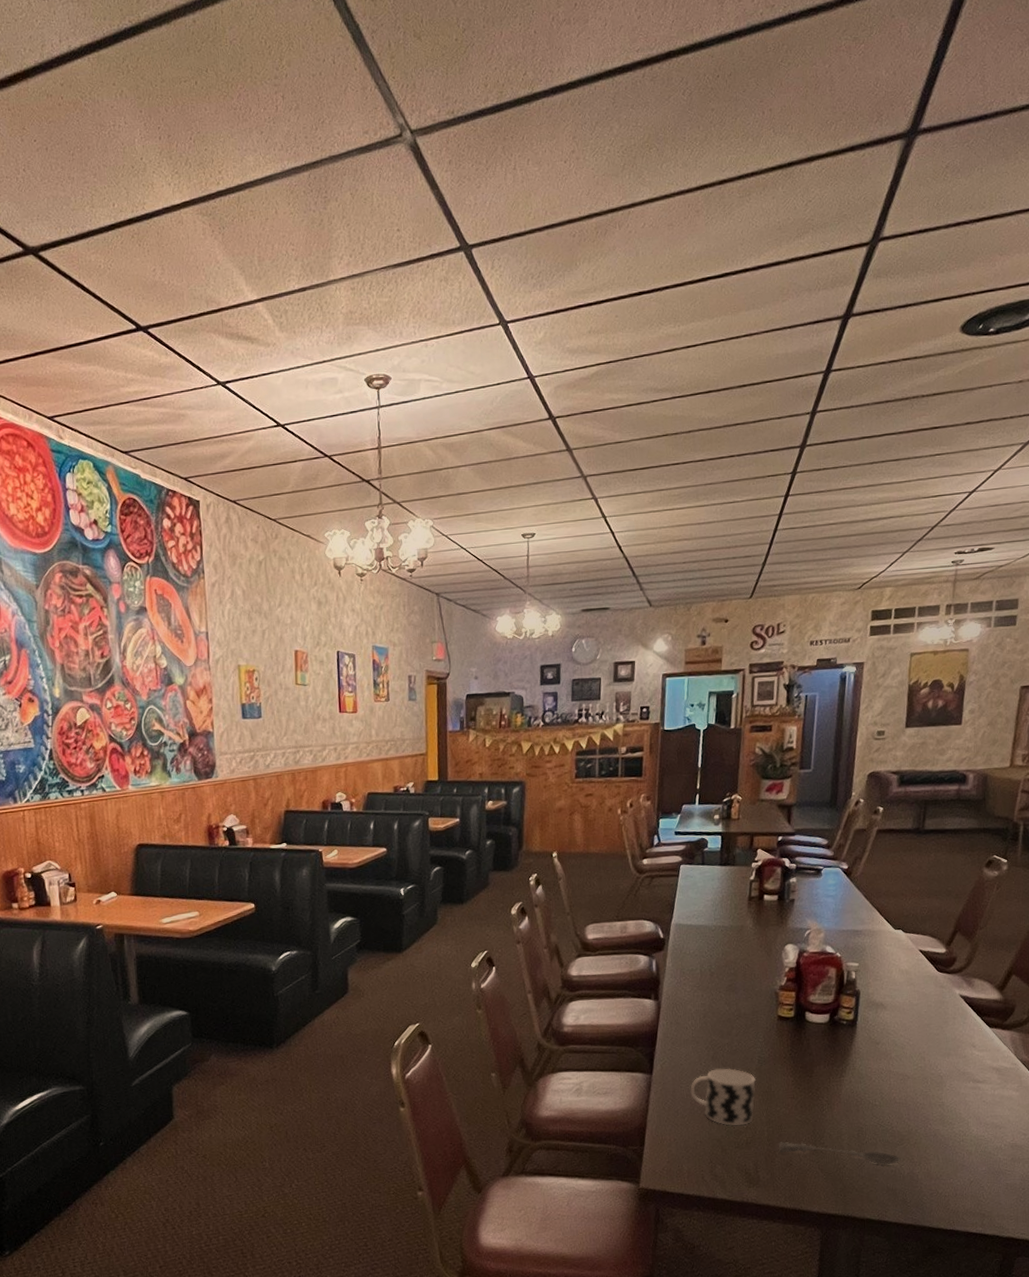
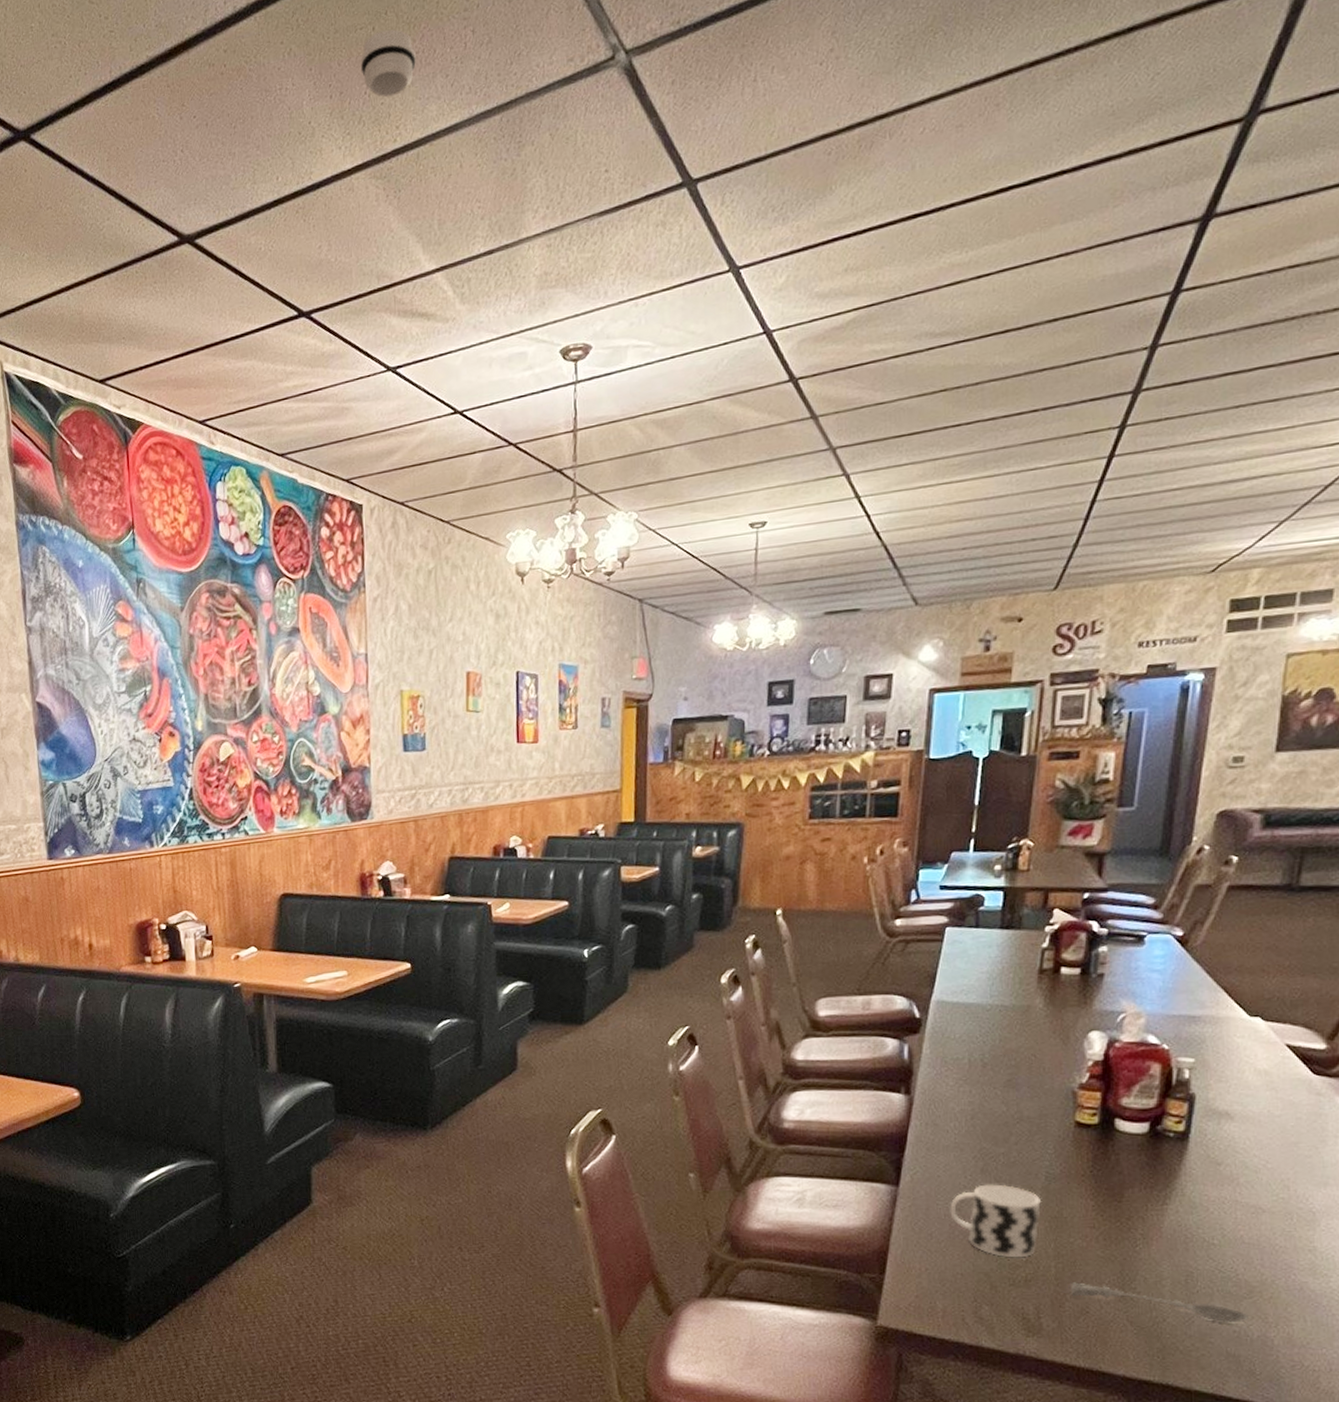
smoke detector: none [185,85,235,145] -> present [360,29,417,98]

